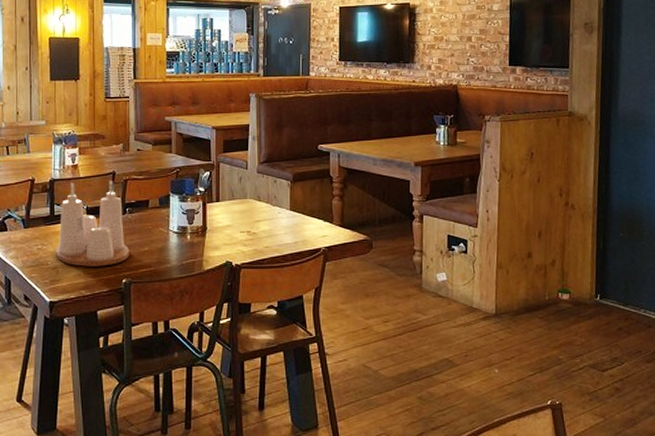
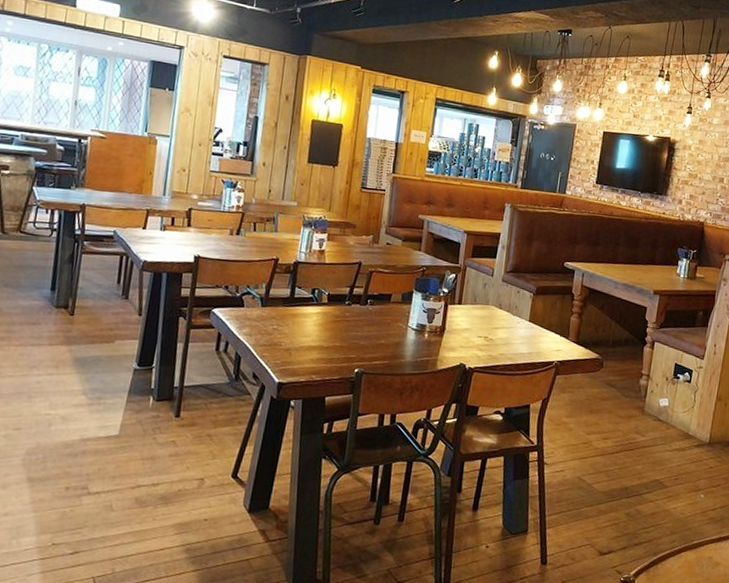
condiment set: present [55,181,129,267] -> none [290,267,366,354]

